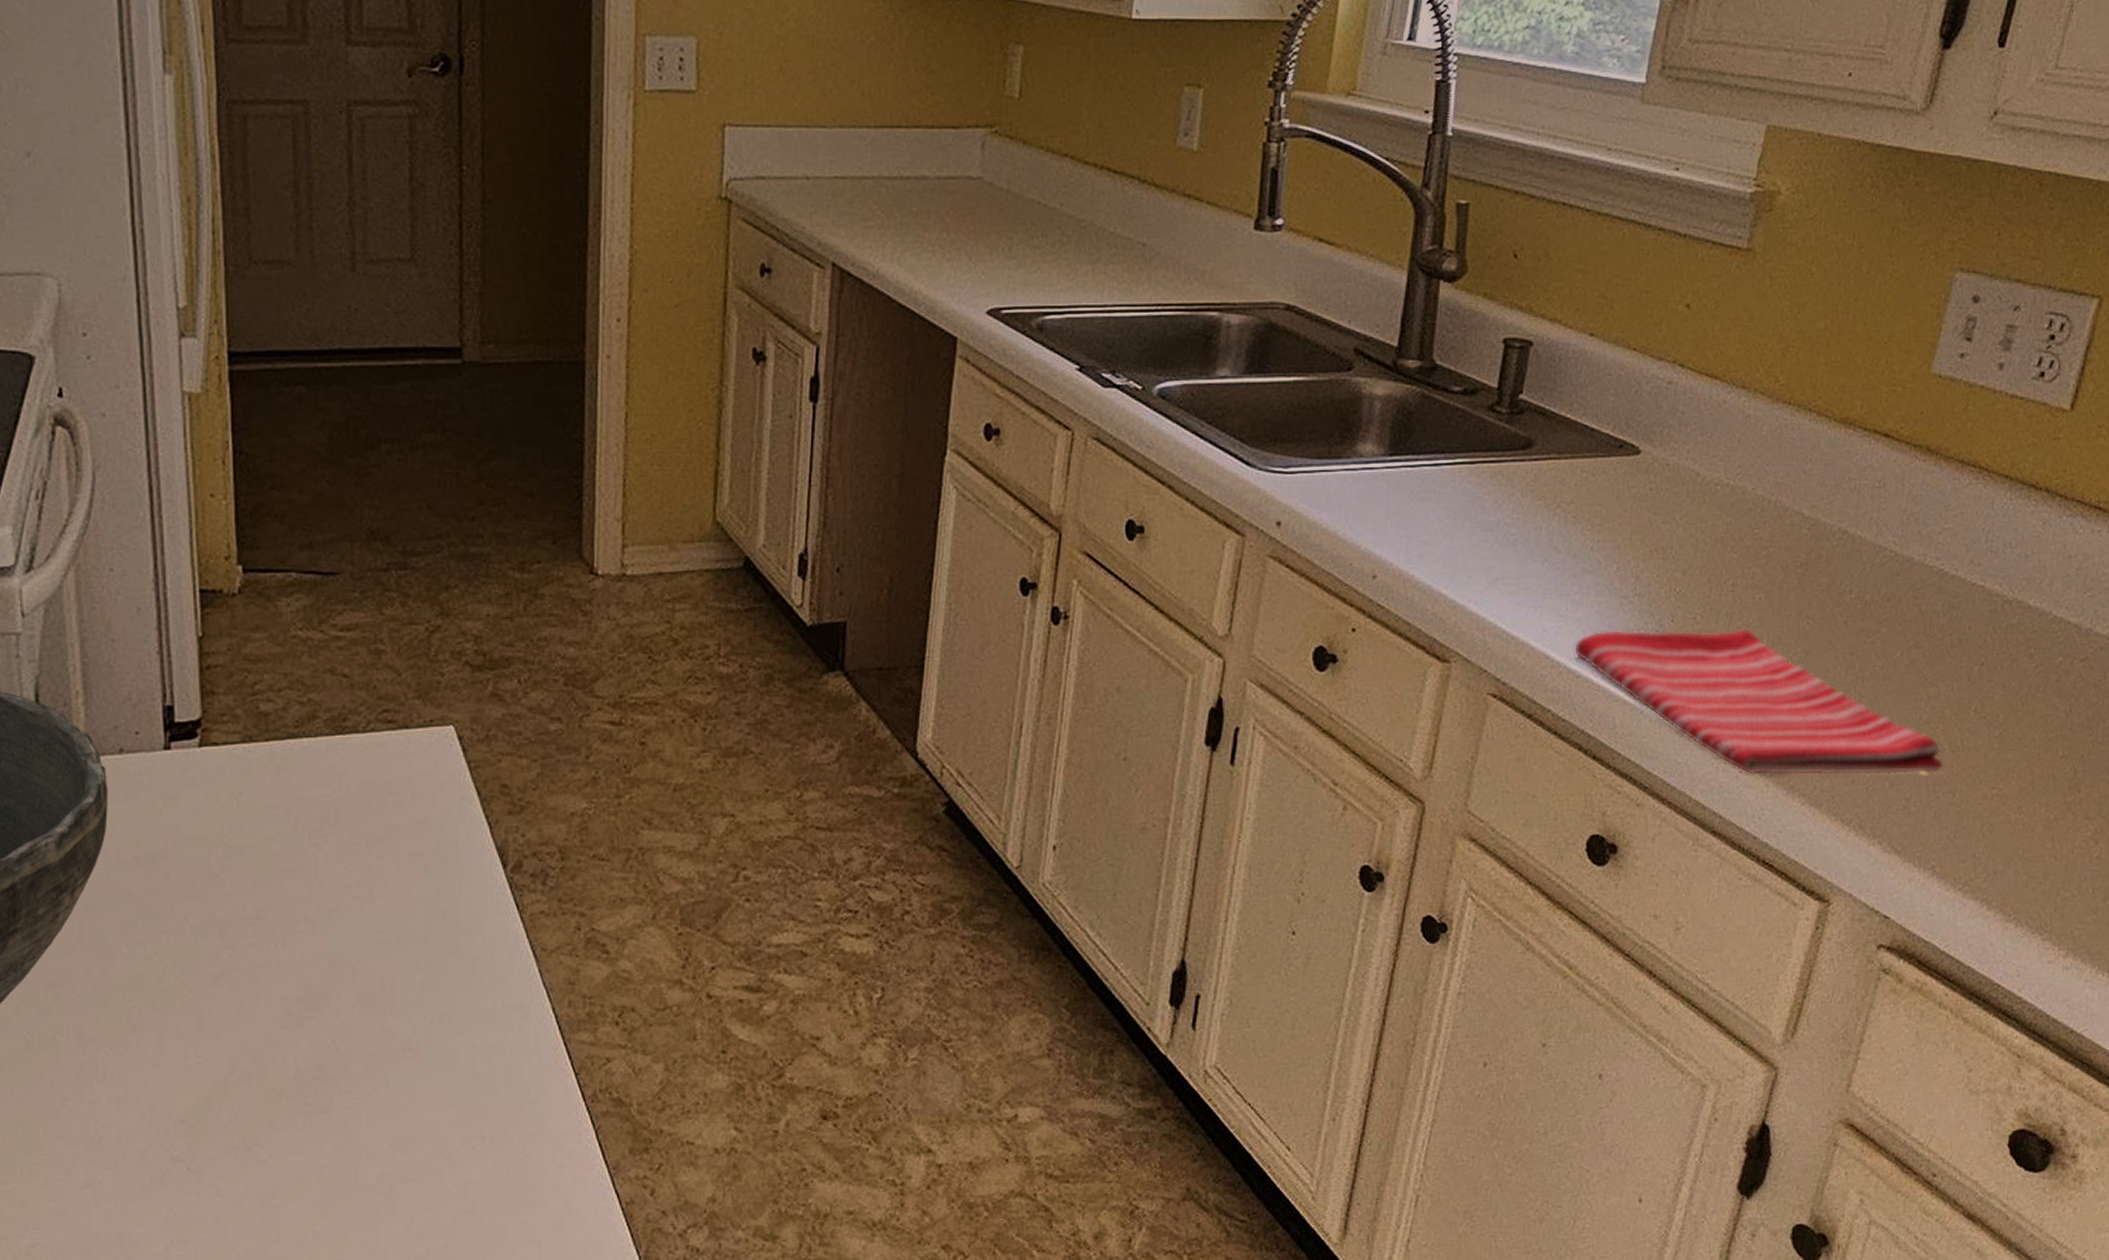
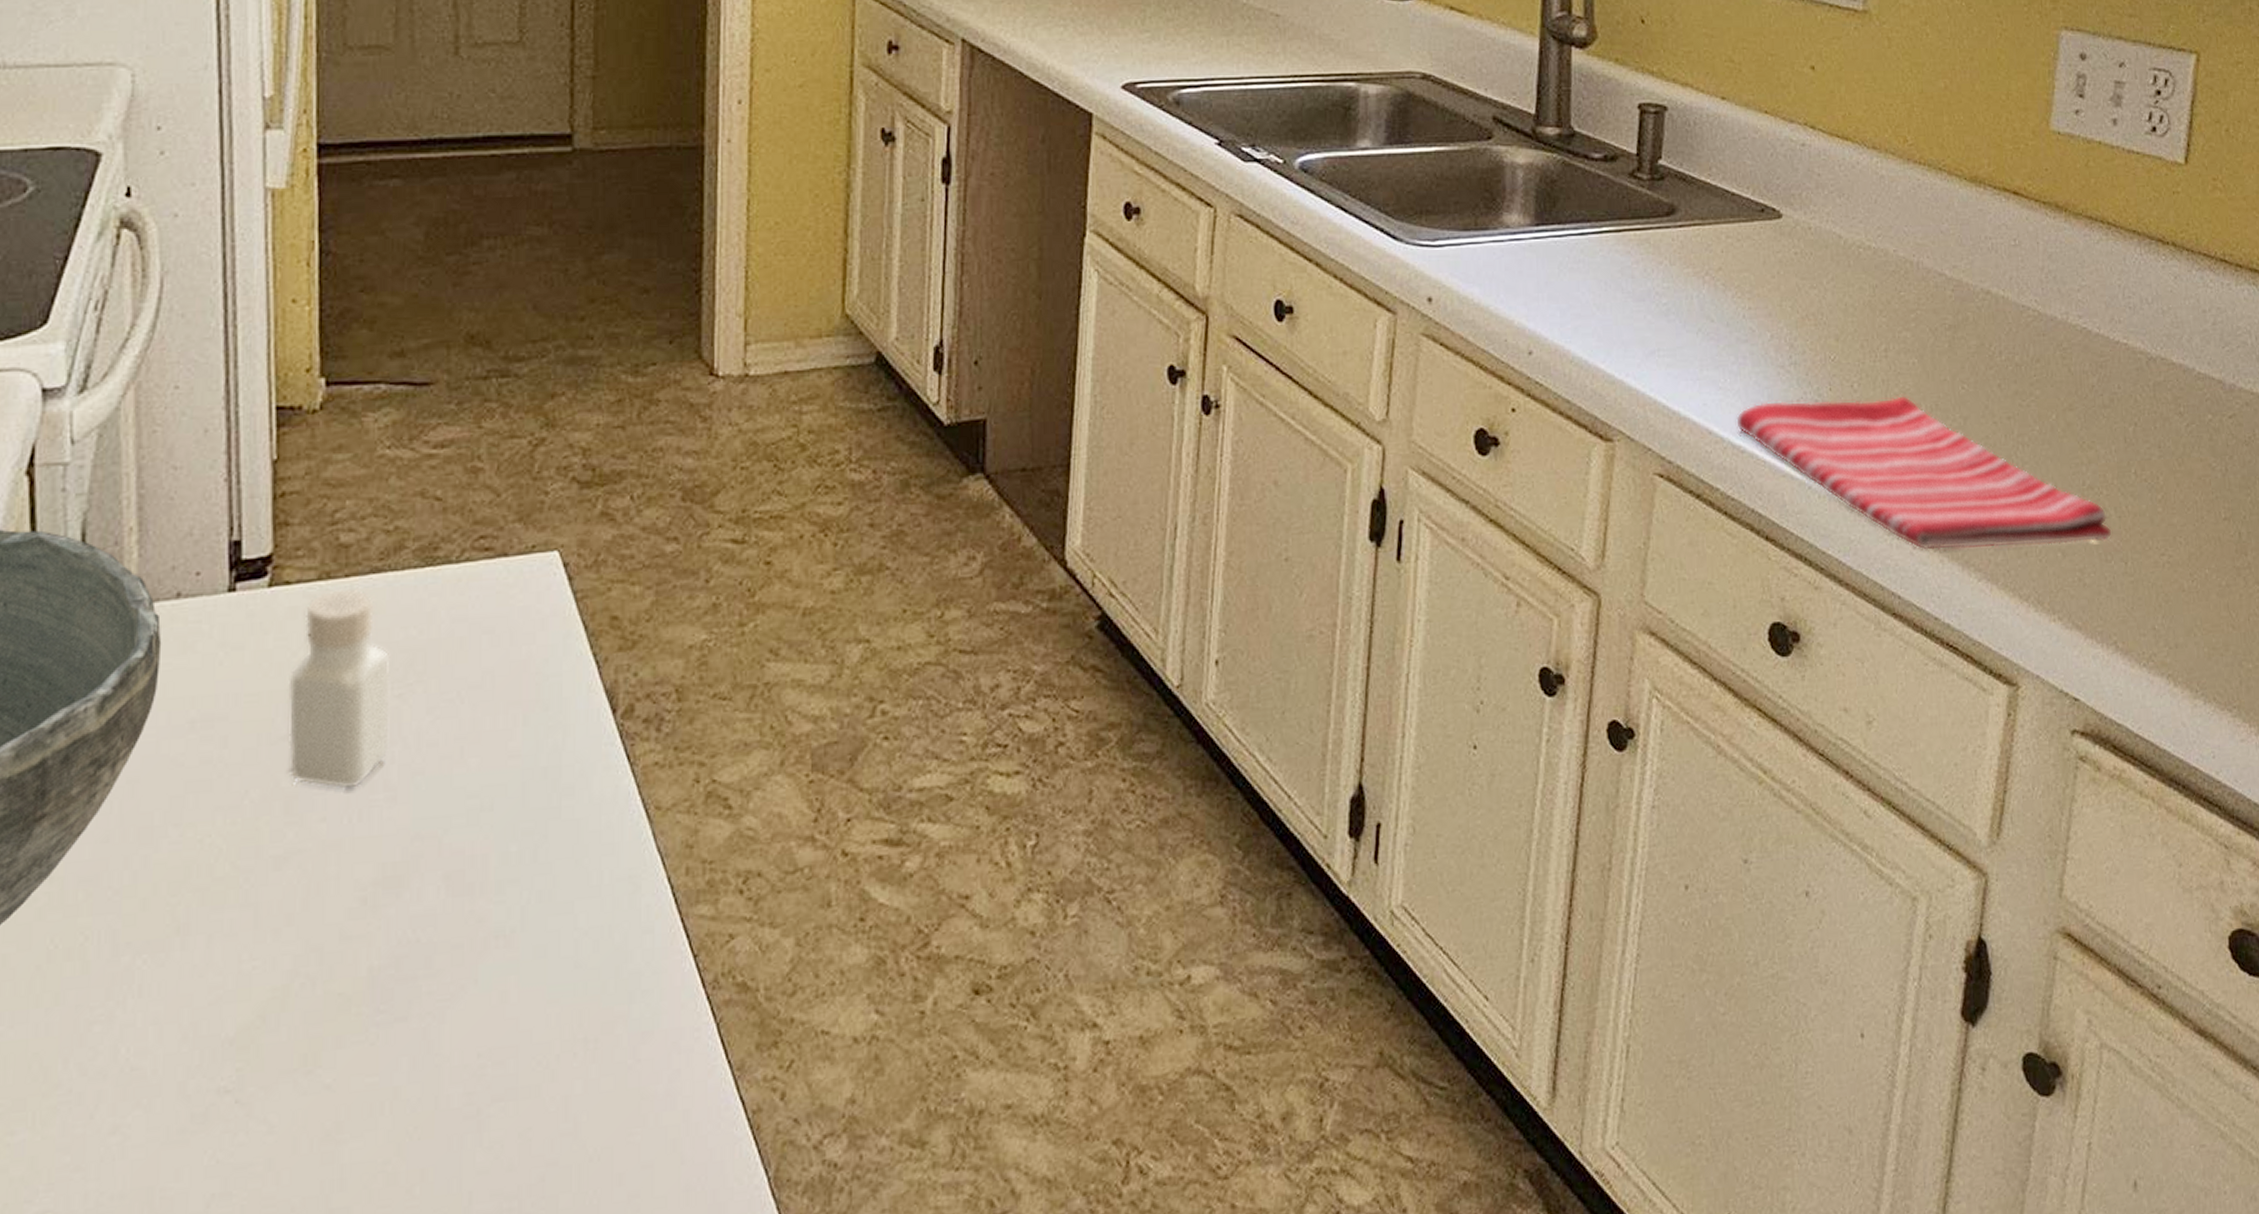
pepper shaker: none [219,750,309,922] -> present [288,587,392,791]

